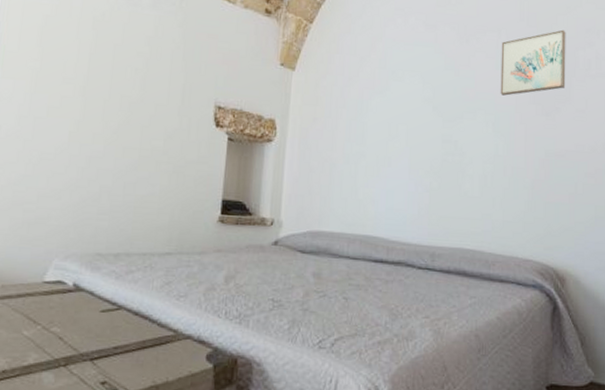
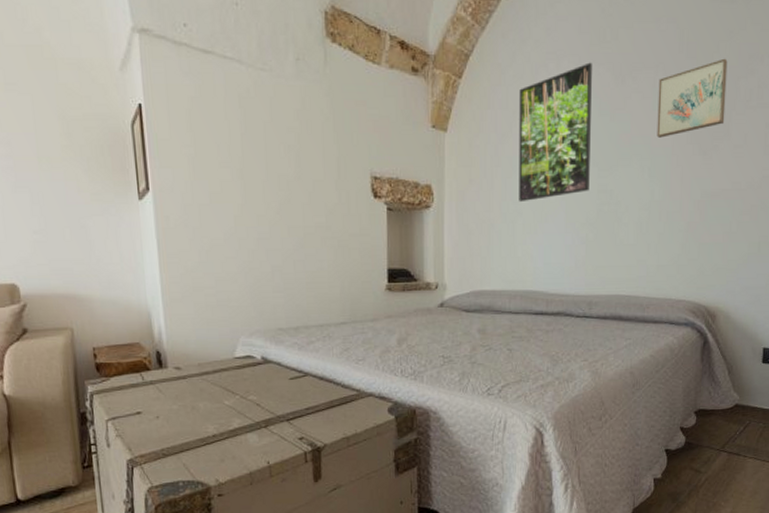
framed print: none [363,21,438,145] -> present [519,62,592,203]

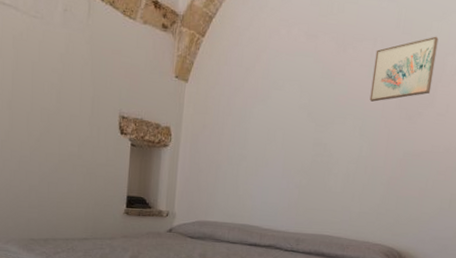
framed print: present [519,62,592,203] -> none [244,31,319,148]

